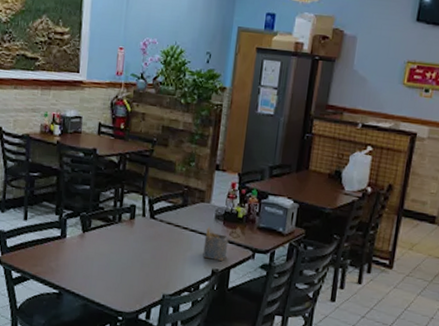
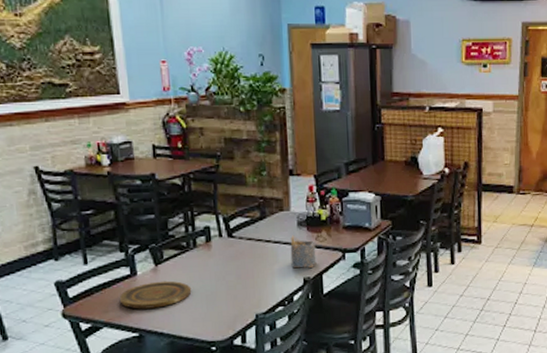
plate: none [47,246,110,271] -> present [119,280,192,309]

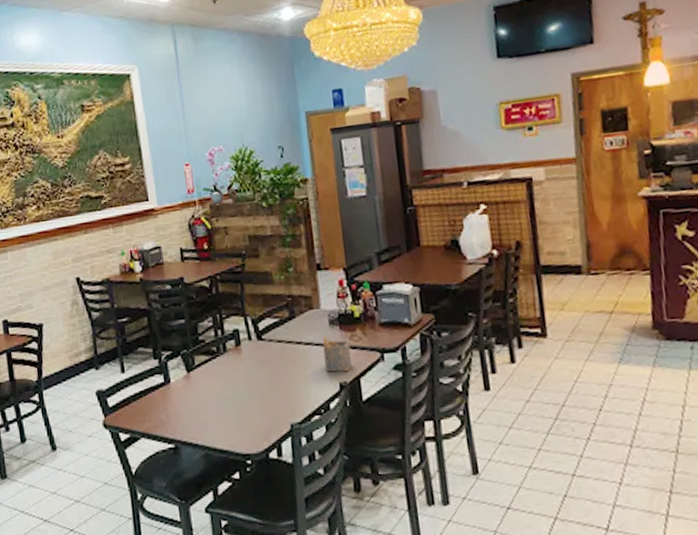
plate: present [119,280,192,309] -> none [154,388,224,419]

